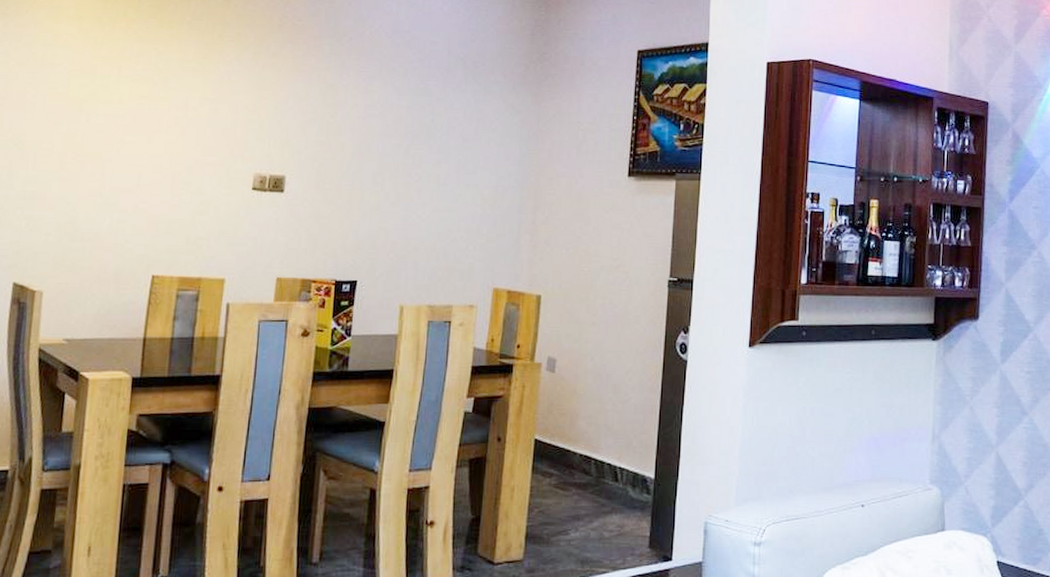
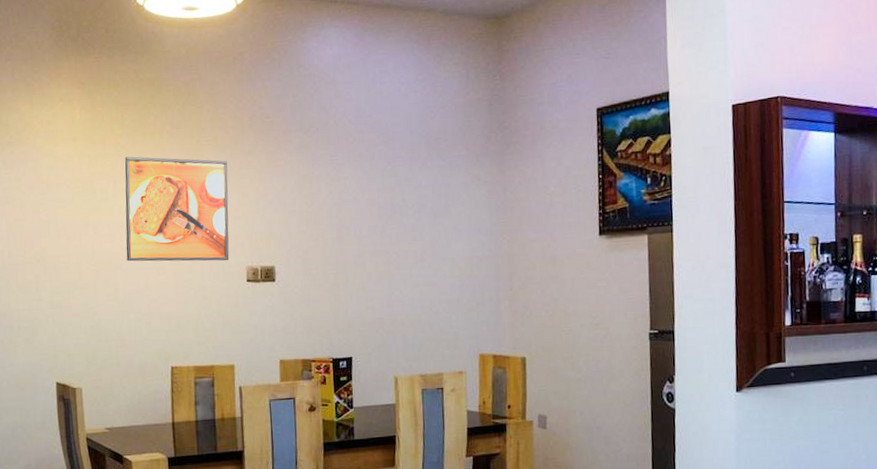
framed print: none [119,43,249,165] -> present [125,156,230,262]

